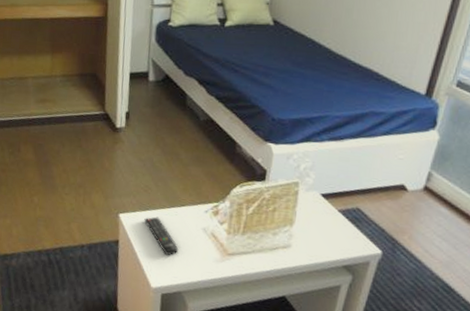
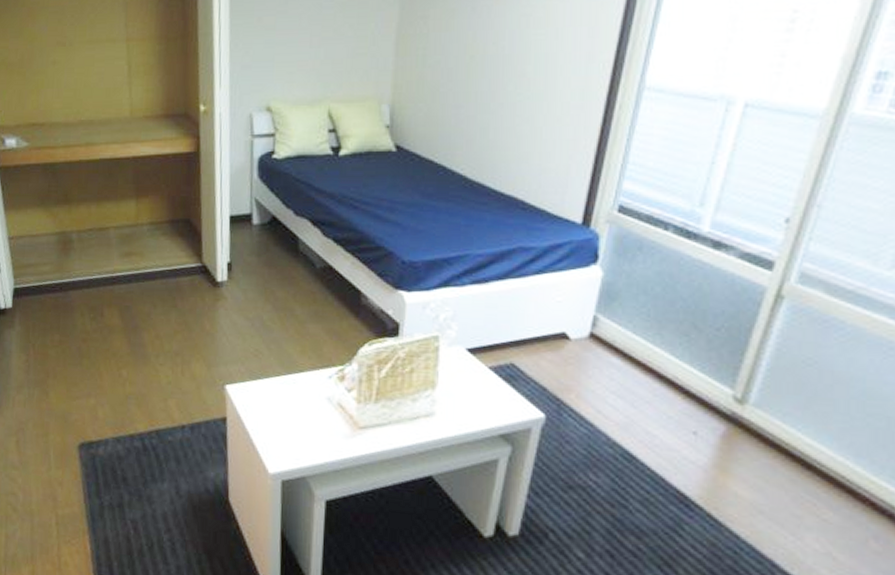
remote control: present [144,216,178,256] -> none [256,386,298,434]

